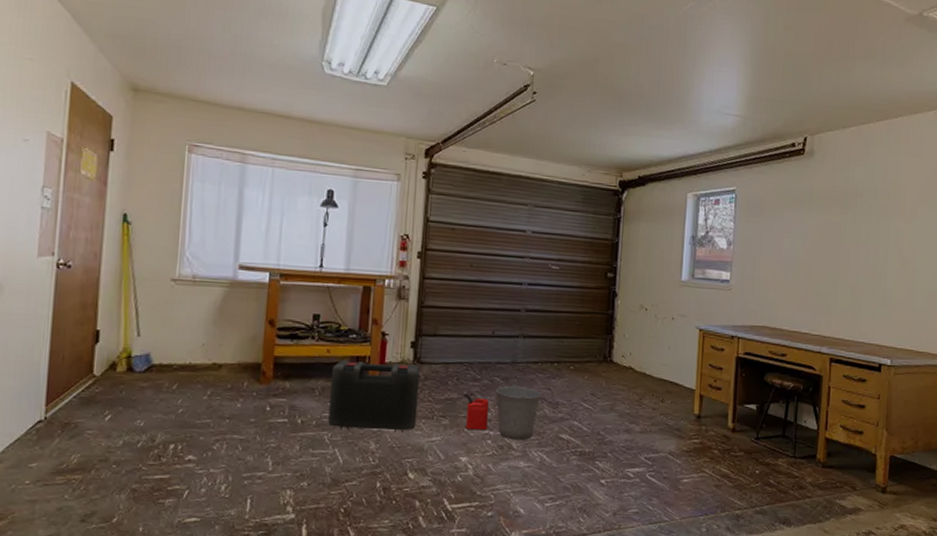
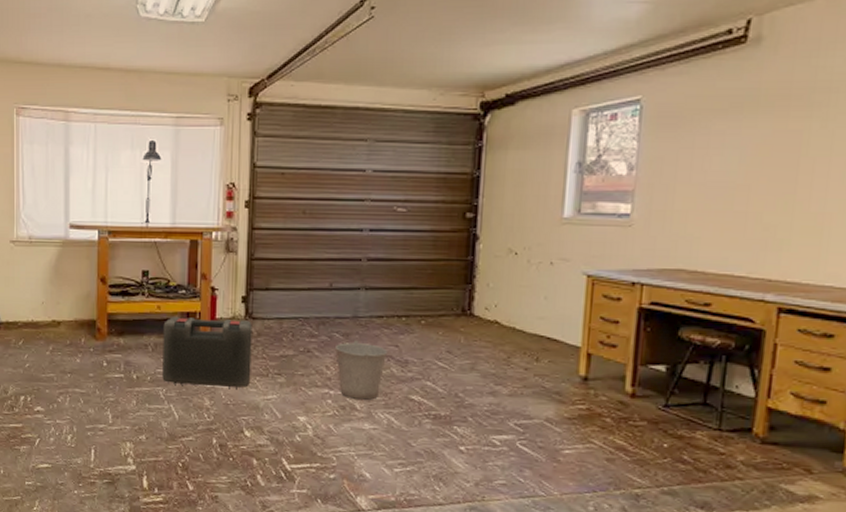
fuel can: present [464,394,489,431] -> none [300,351,328,390]

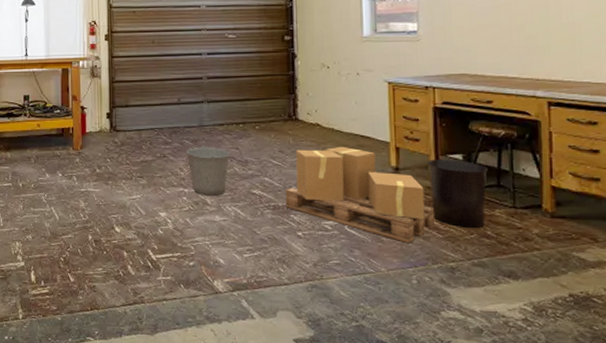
tool box: present [162,317,253,389] -> none [43,133,118,191]
cardboard boxes: none [448,349,624,466] -> present [285,146,434,244]
waste bin: none [621,370,694,451] -> present [426,159,488,228]

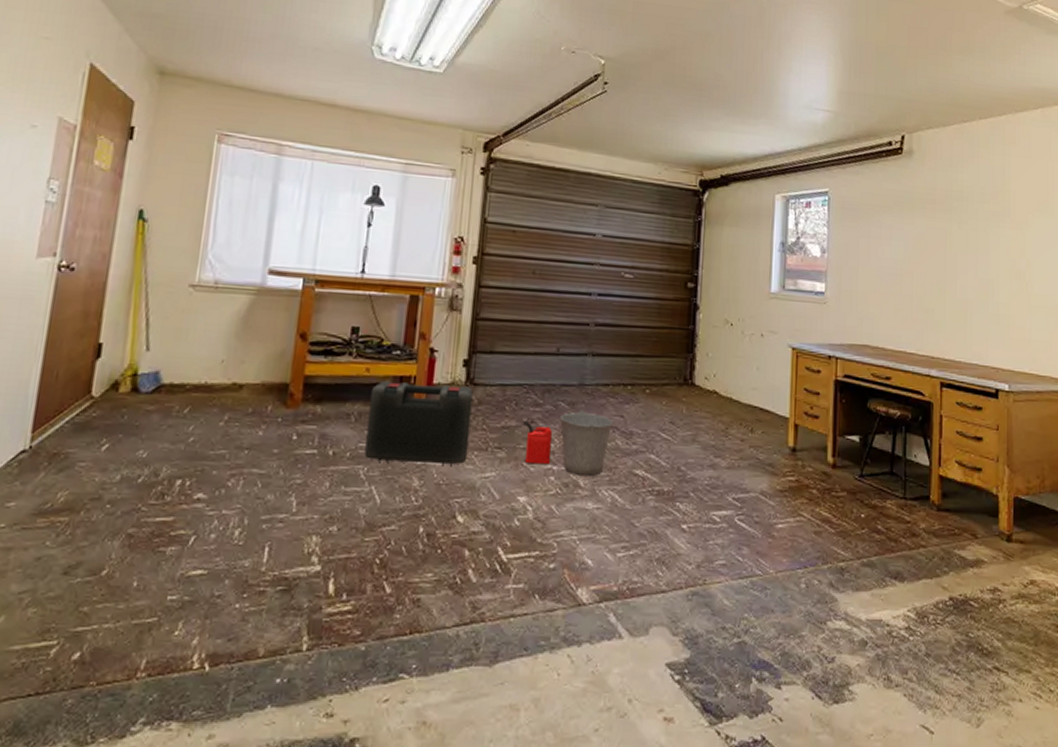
tool box: none [43,133,118,191] -> present [364,381,473,465]
fuel can: none [158,156,181,189] -> present [524,421,552,465]
cardboard boxes: present [285,146,434,244] -> none [671,419,828,541]
waste bin: present [426,159,488,228] -> none [824,440,882,521]

